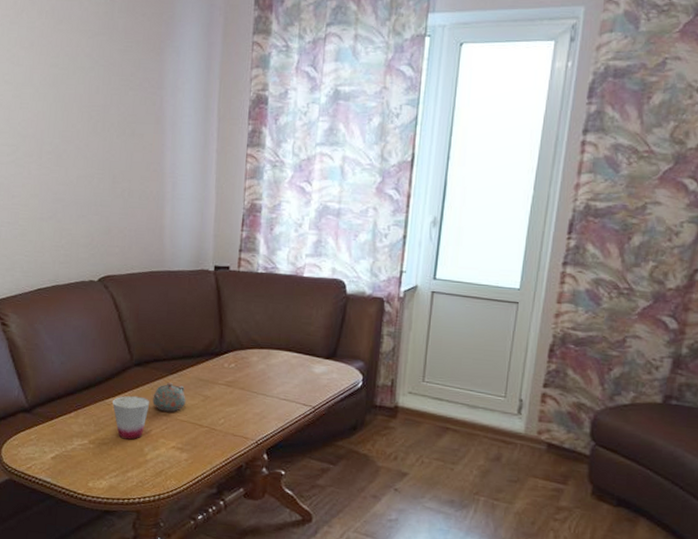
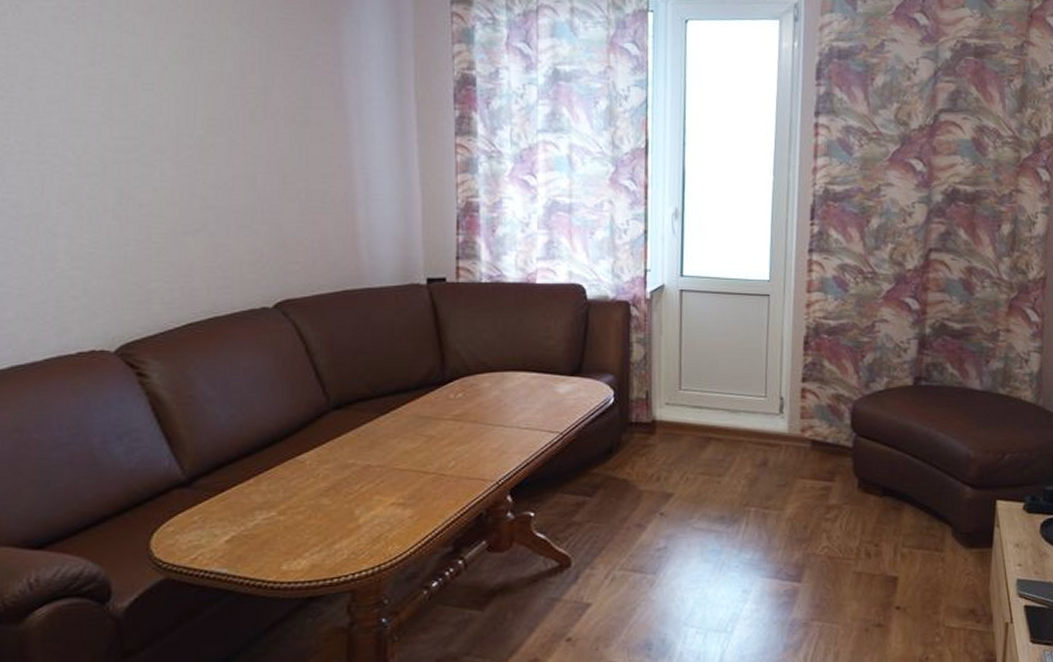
cup: present [112,395,150,440] -> none [307,446,358,503]
teapot: present [152,382,186,412] -> none [361,424,404,462]

